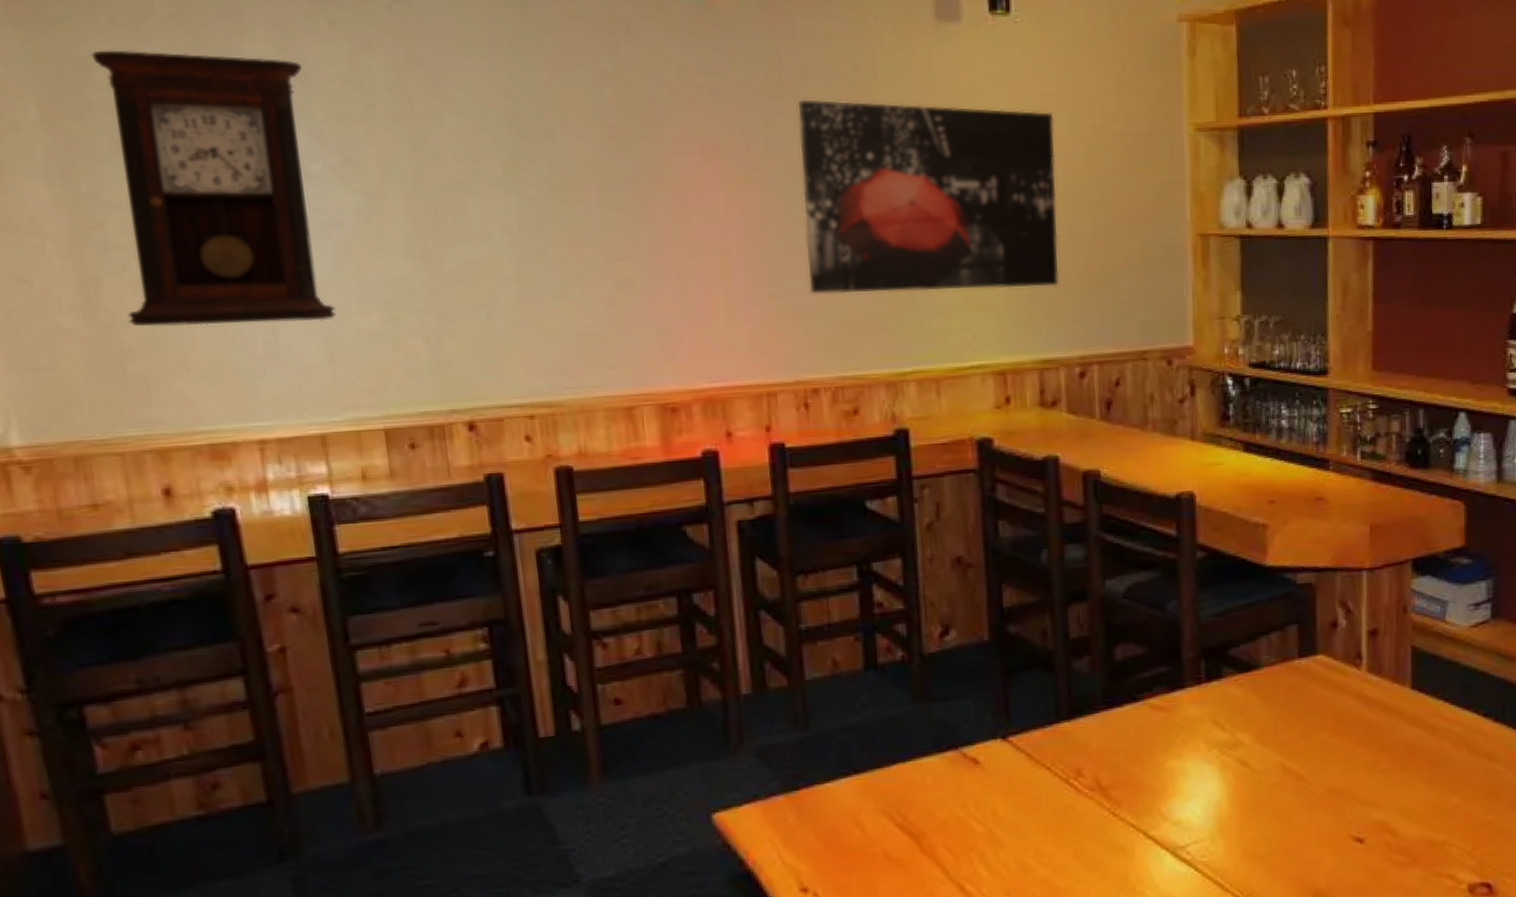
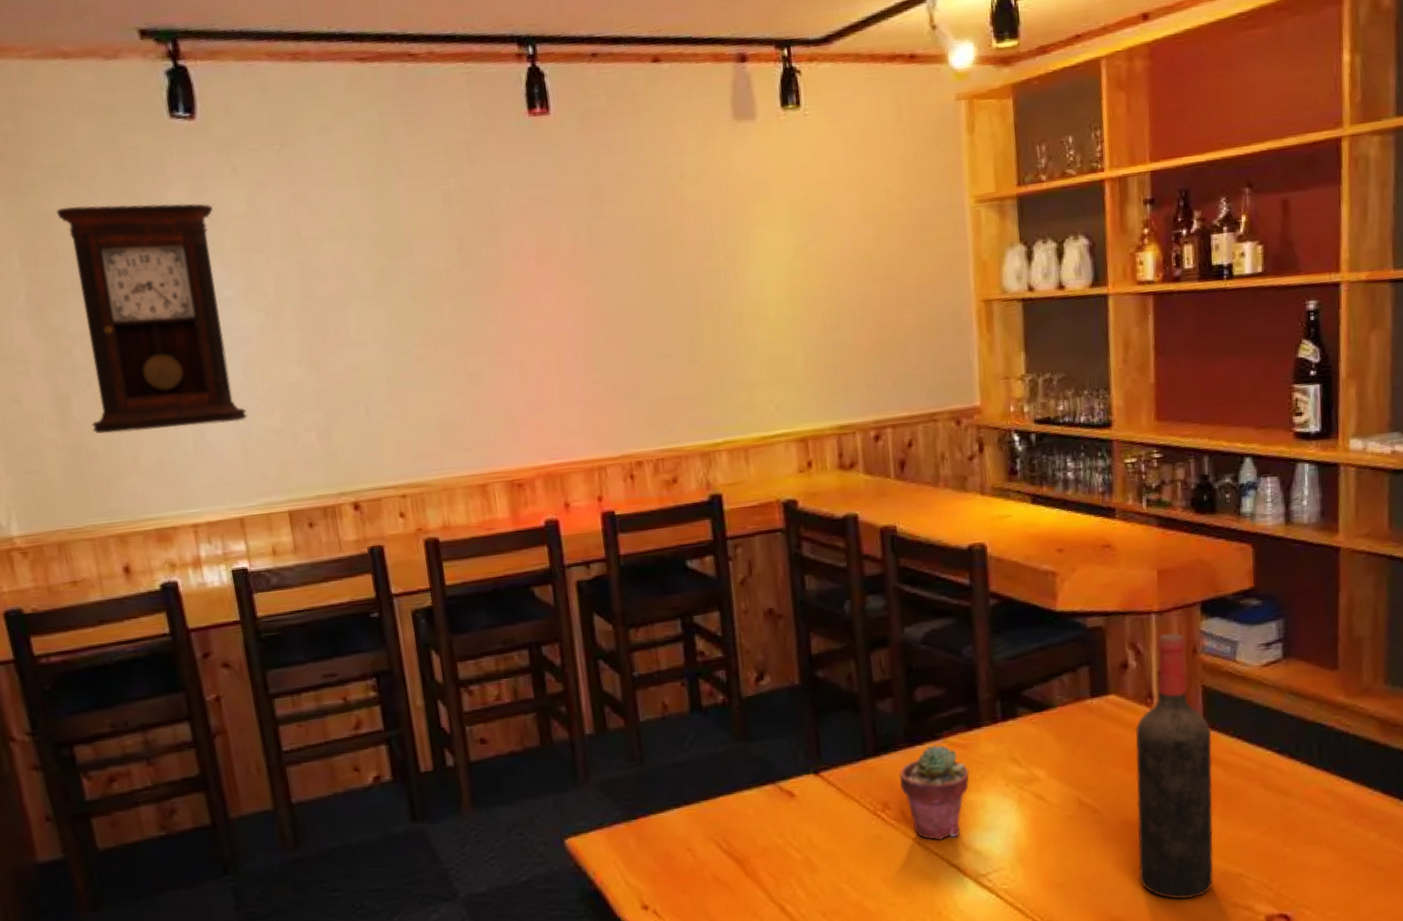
wall art: present [798,99,1059,294] -> none [615,195,853,377]
potted succulent: none [1095,707,1170,810] -> present [899,745,969,840]
wine bottle: none [1342,590,1420,870] -> present [1136,632,1214,900]

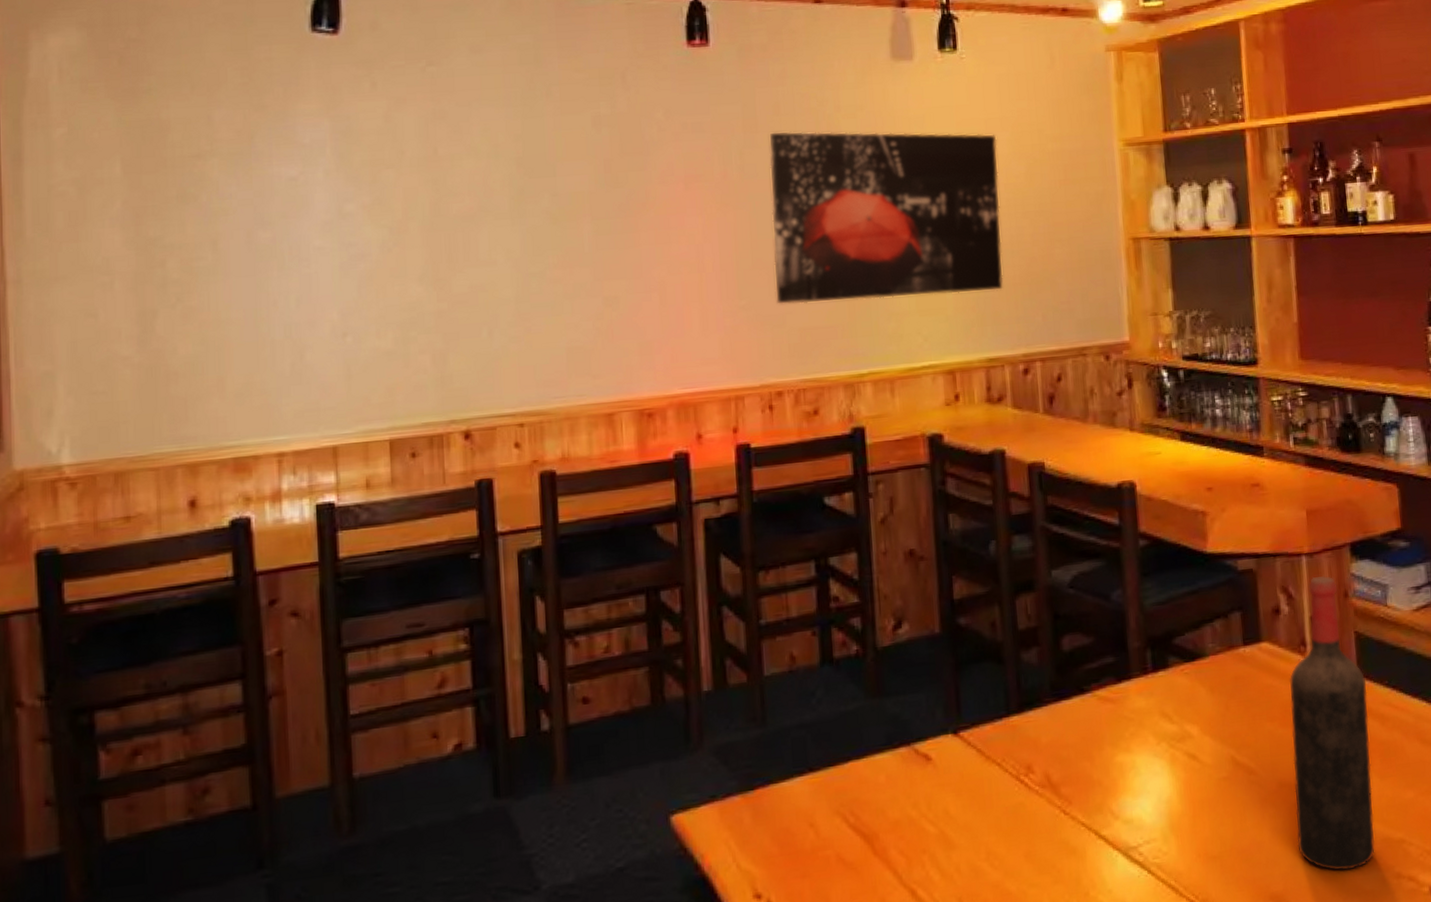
pendulum clock: present [56,203,247,434] -> none [172,114,356,352]
wall art: none [615,195,853,377] -> present [769,131,1003,304]
potted succulent: present [899,745,969,840] -> none [1045,699,1119,808]

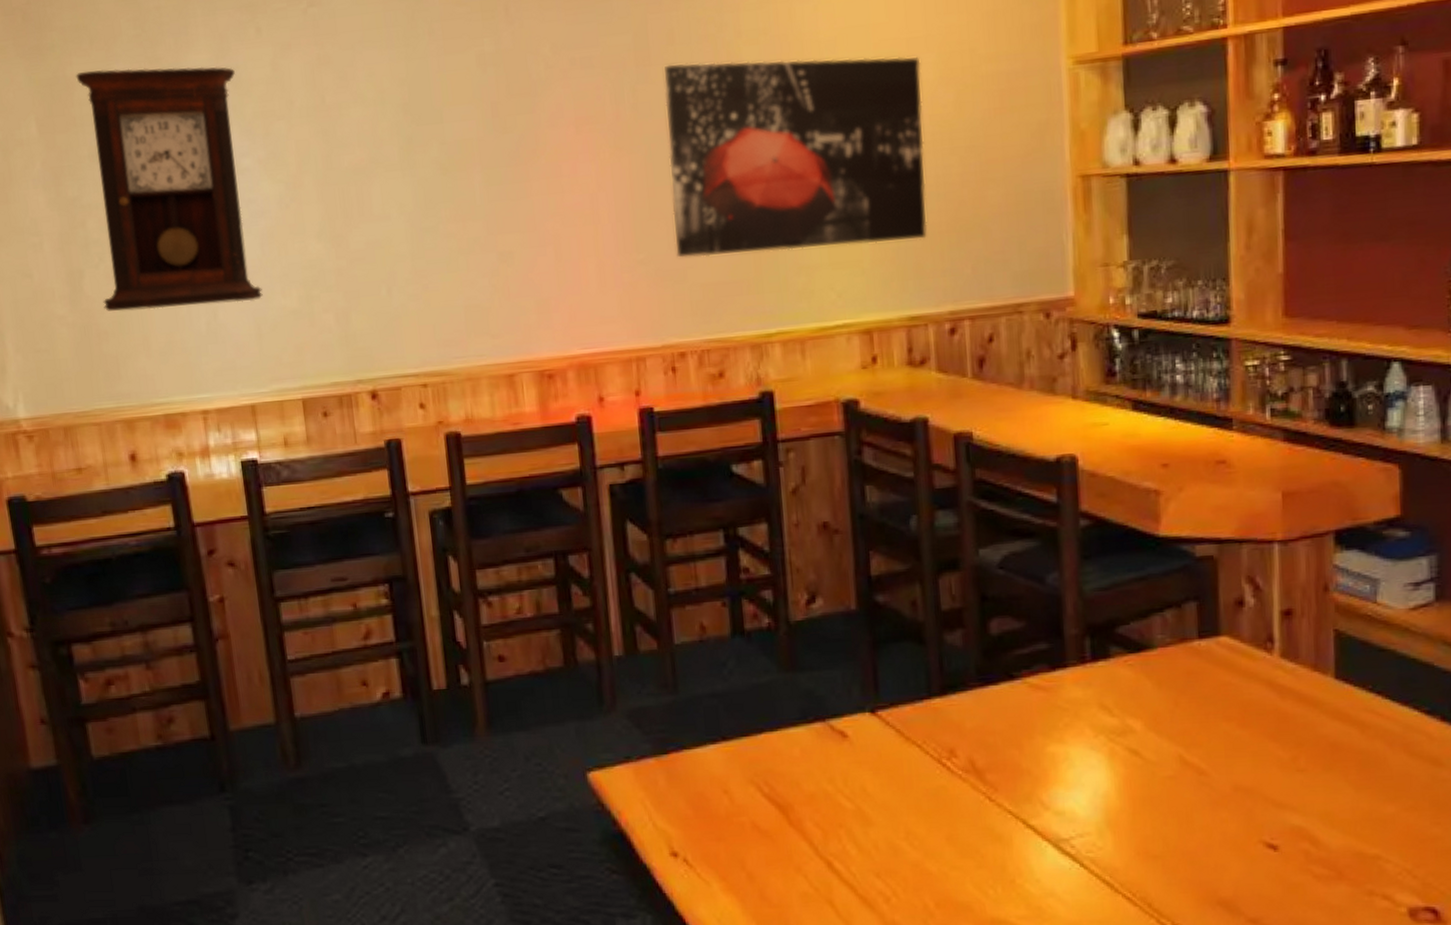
pendulum clock: none [172,114,356,352] -> present [76,66,263,312]
wine bottle: present [1290,575,1375,871] -> none [1251,565,1346,883]

